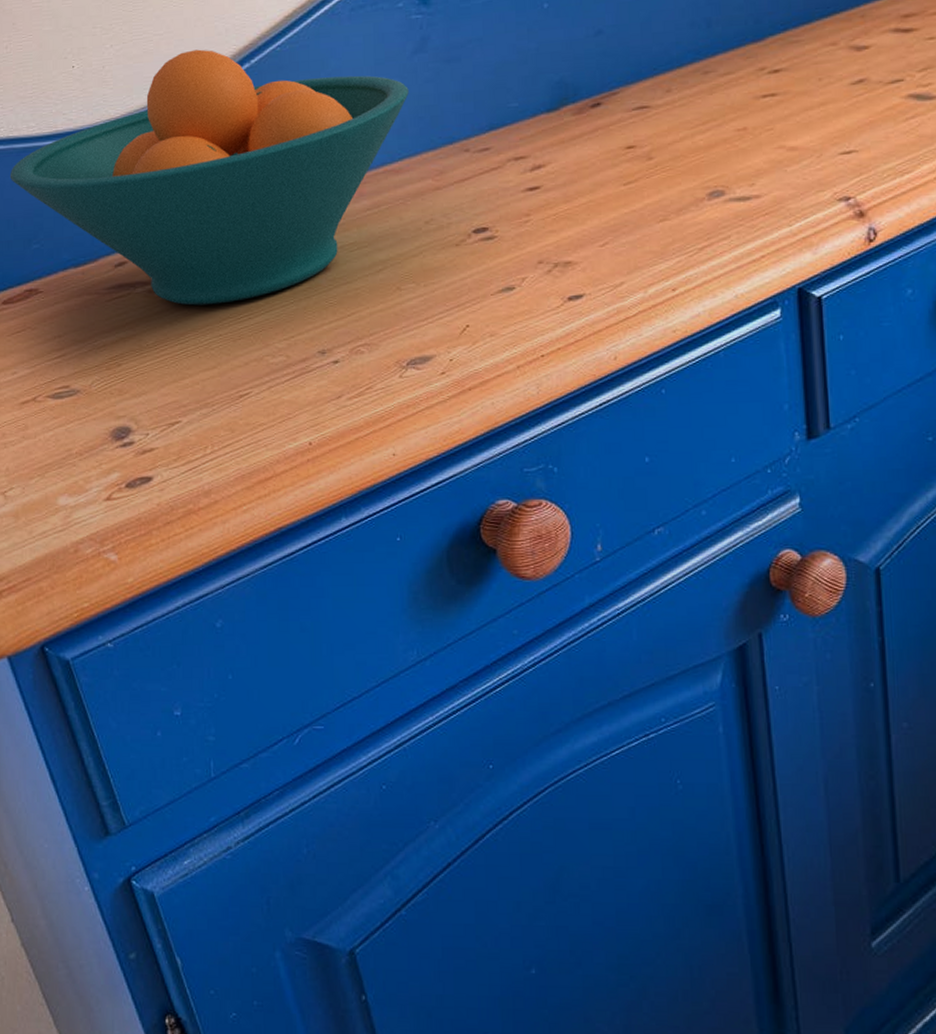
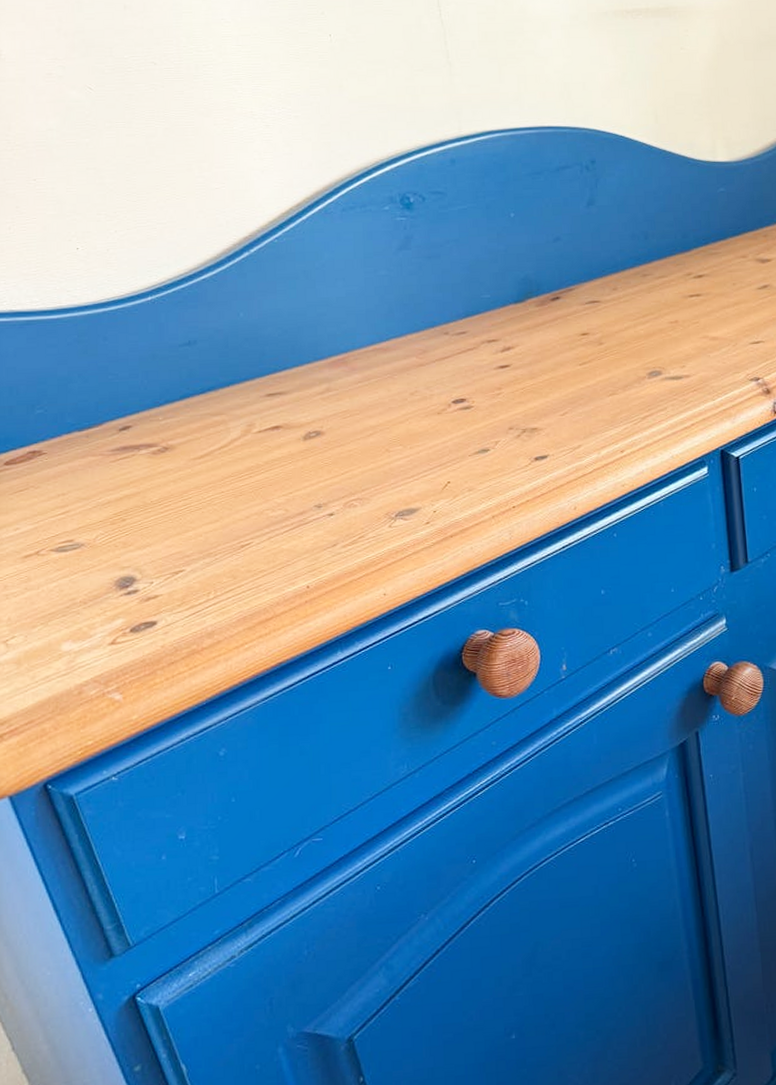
fruit bowl: present [9,49,409,306] -> none [12,238,395,466]

